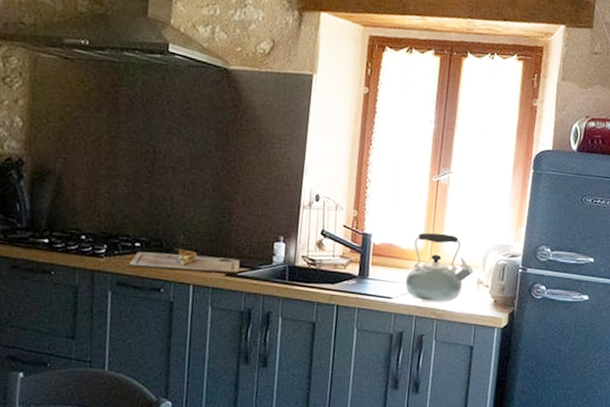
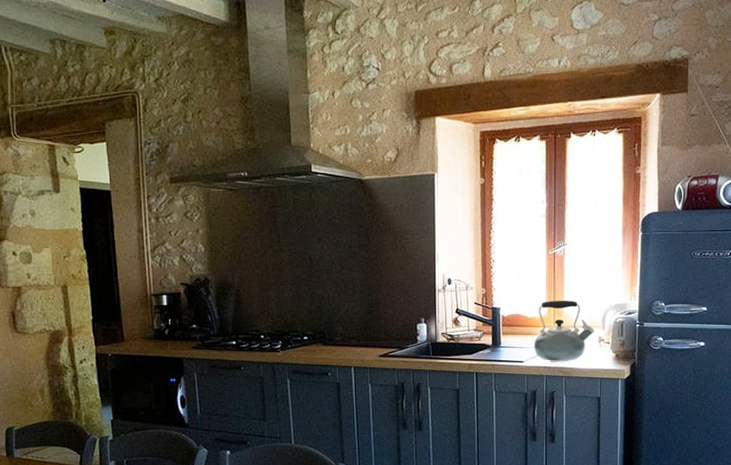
cutting board: present [128,248,240,274] -> none [300,337,391,357]

